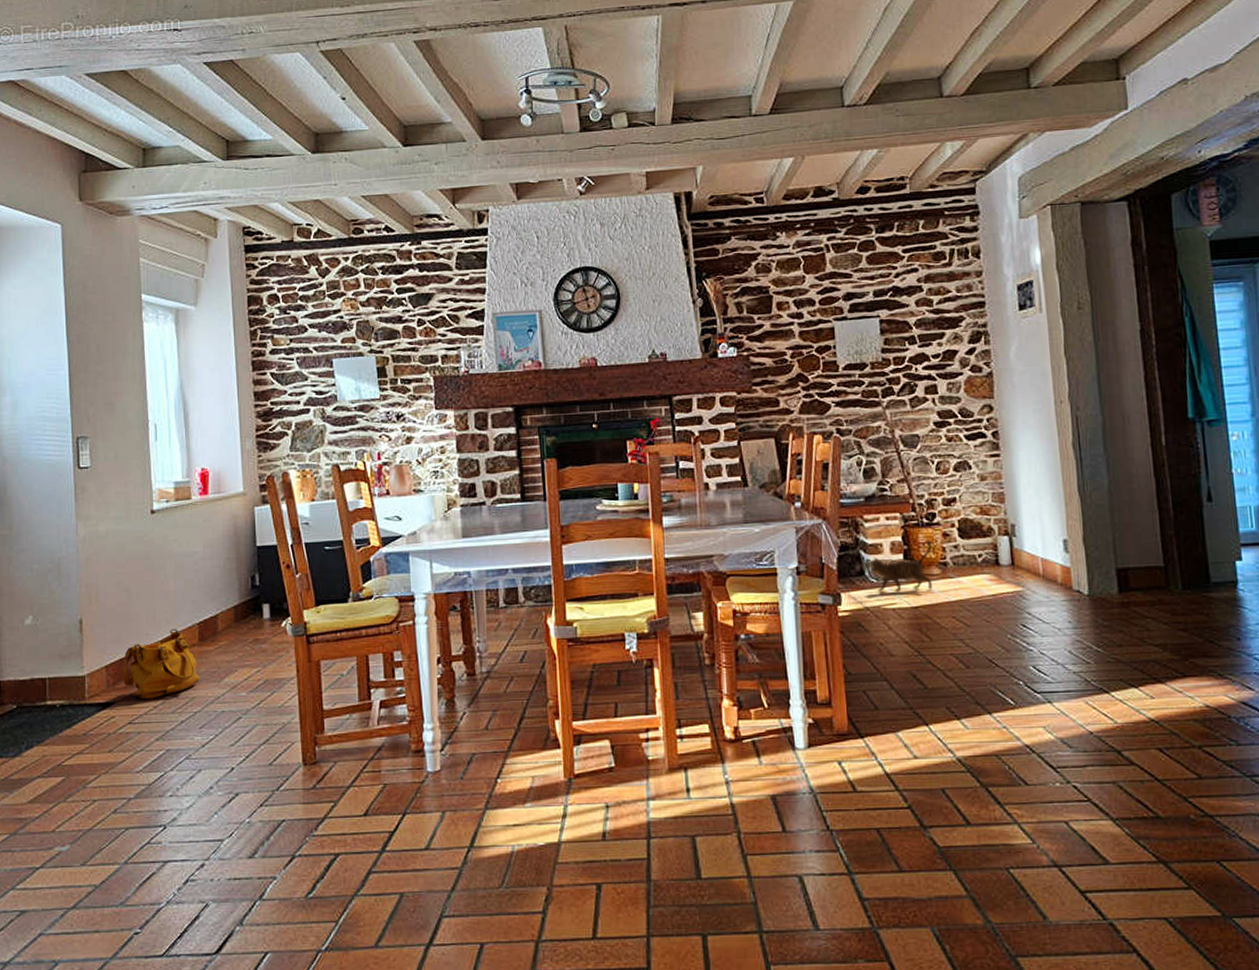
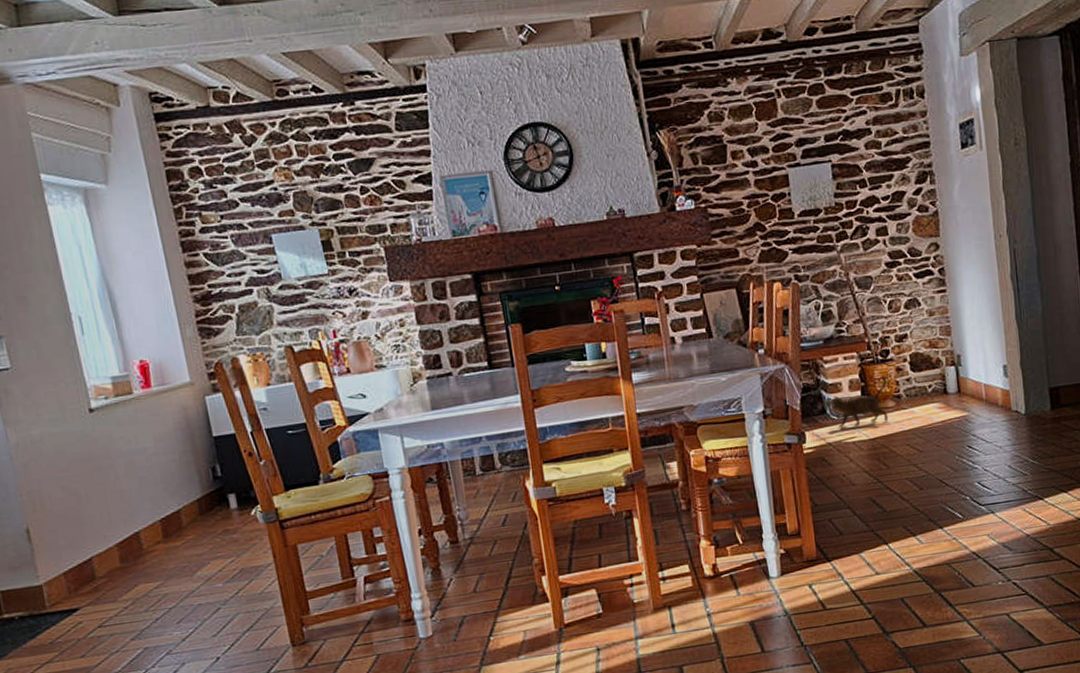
handbag: present [123,628,200,699] -> none [82,527,170,602]

